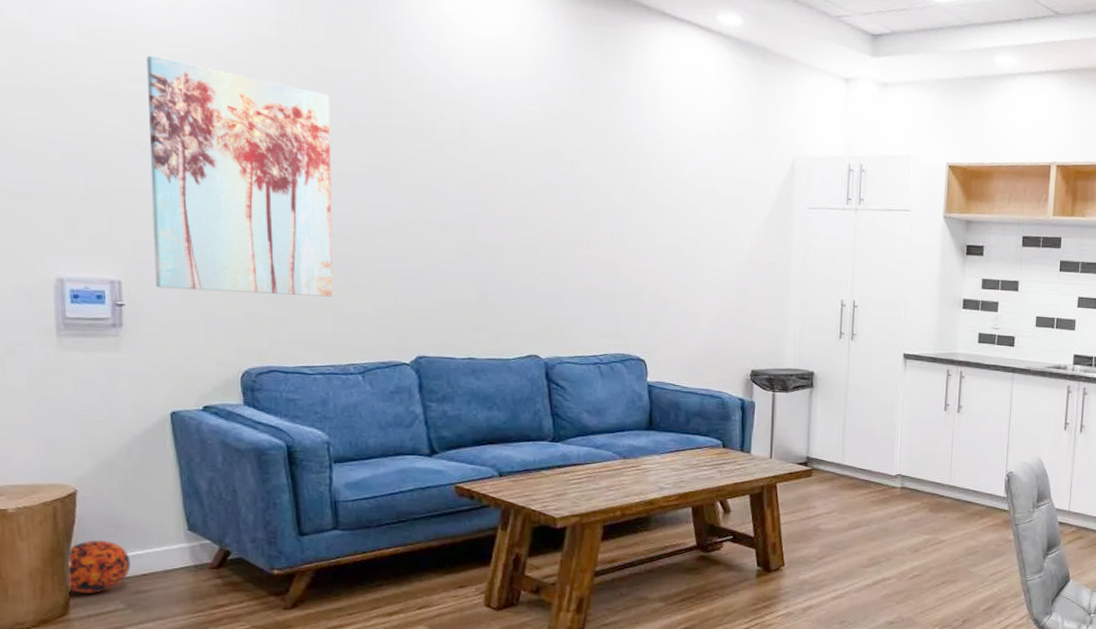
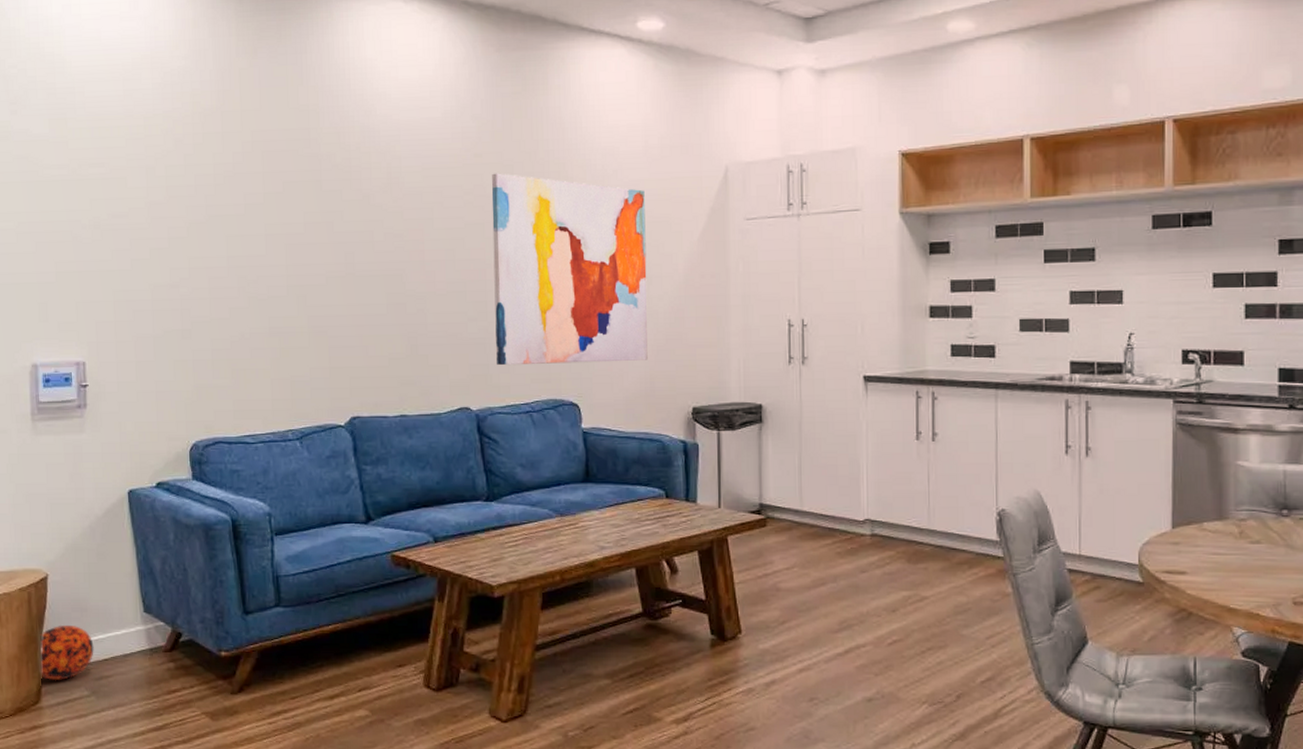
wall art: present [146,55,333,297] -> none [106,139,271,366]
wall art: none [566,139,717,325] -> present [491,173,648,366]

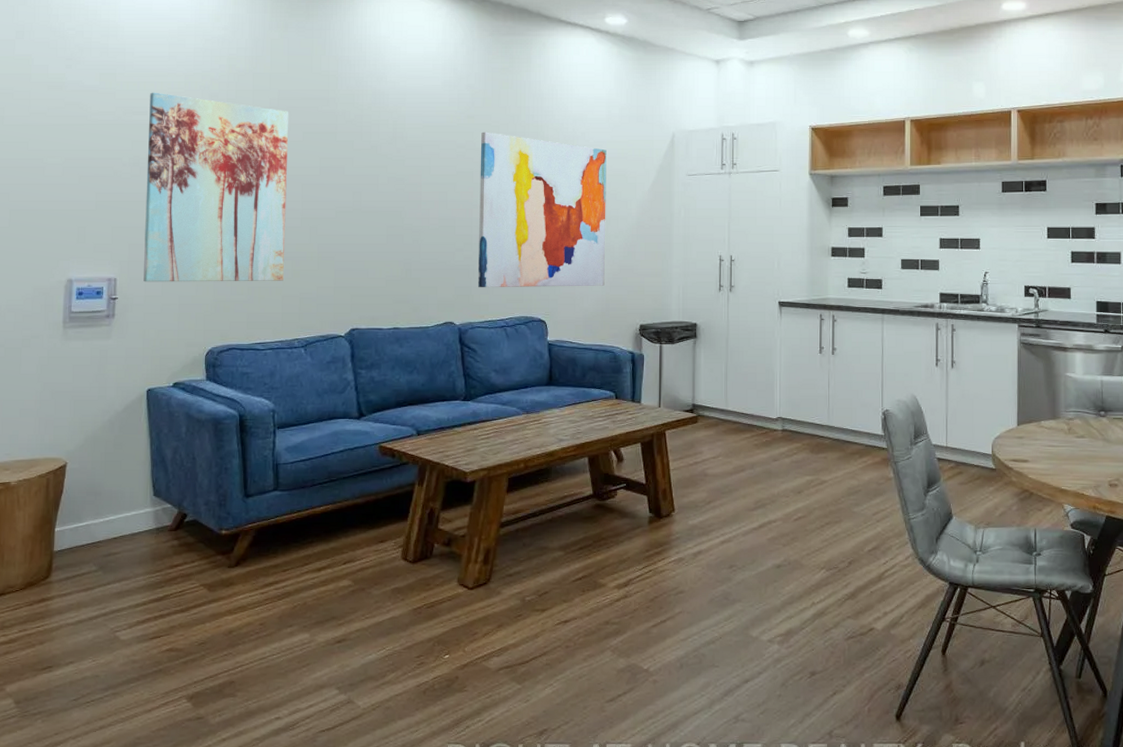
decorative ball: present [40,624,94,681] -> none [52,507,105,558]
wall art: none [106,139,271,366] -> present [143,92,289,282]

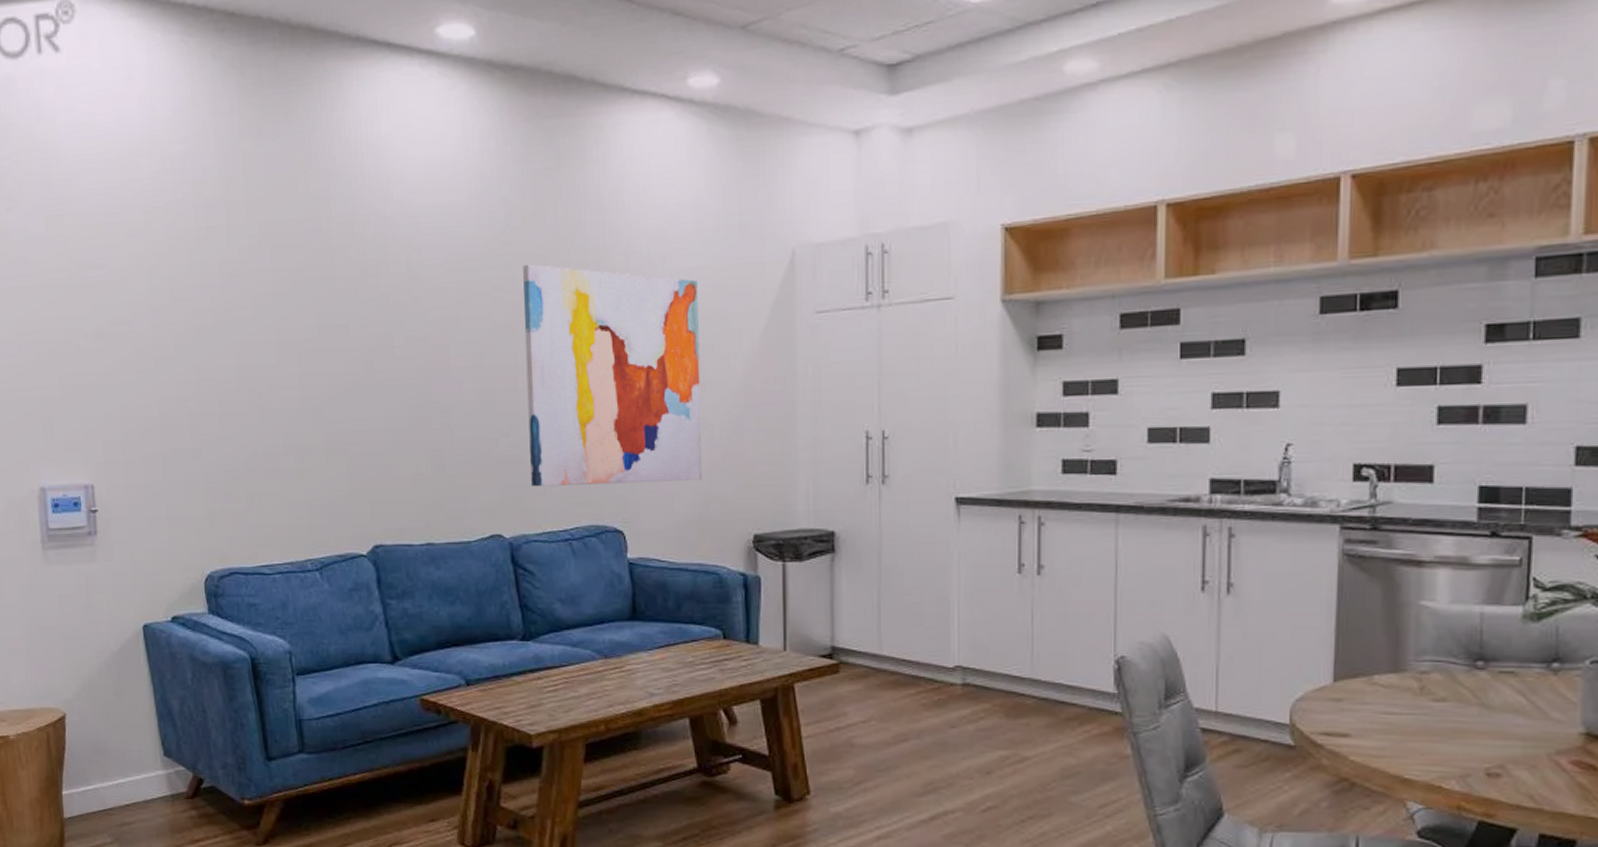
wall art: present [143,92,289,282] -> none [105,236,287,489]

